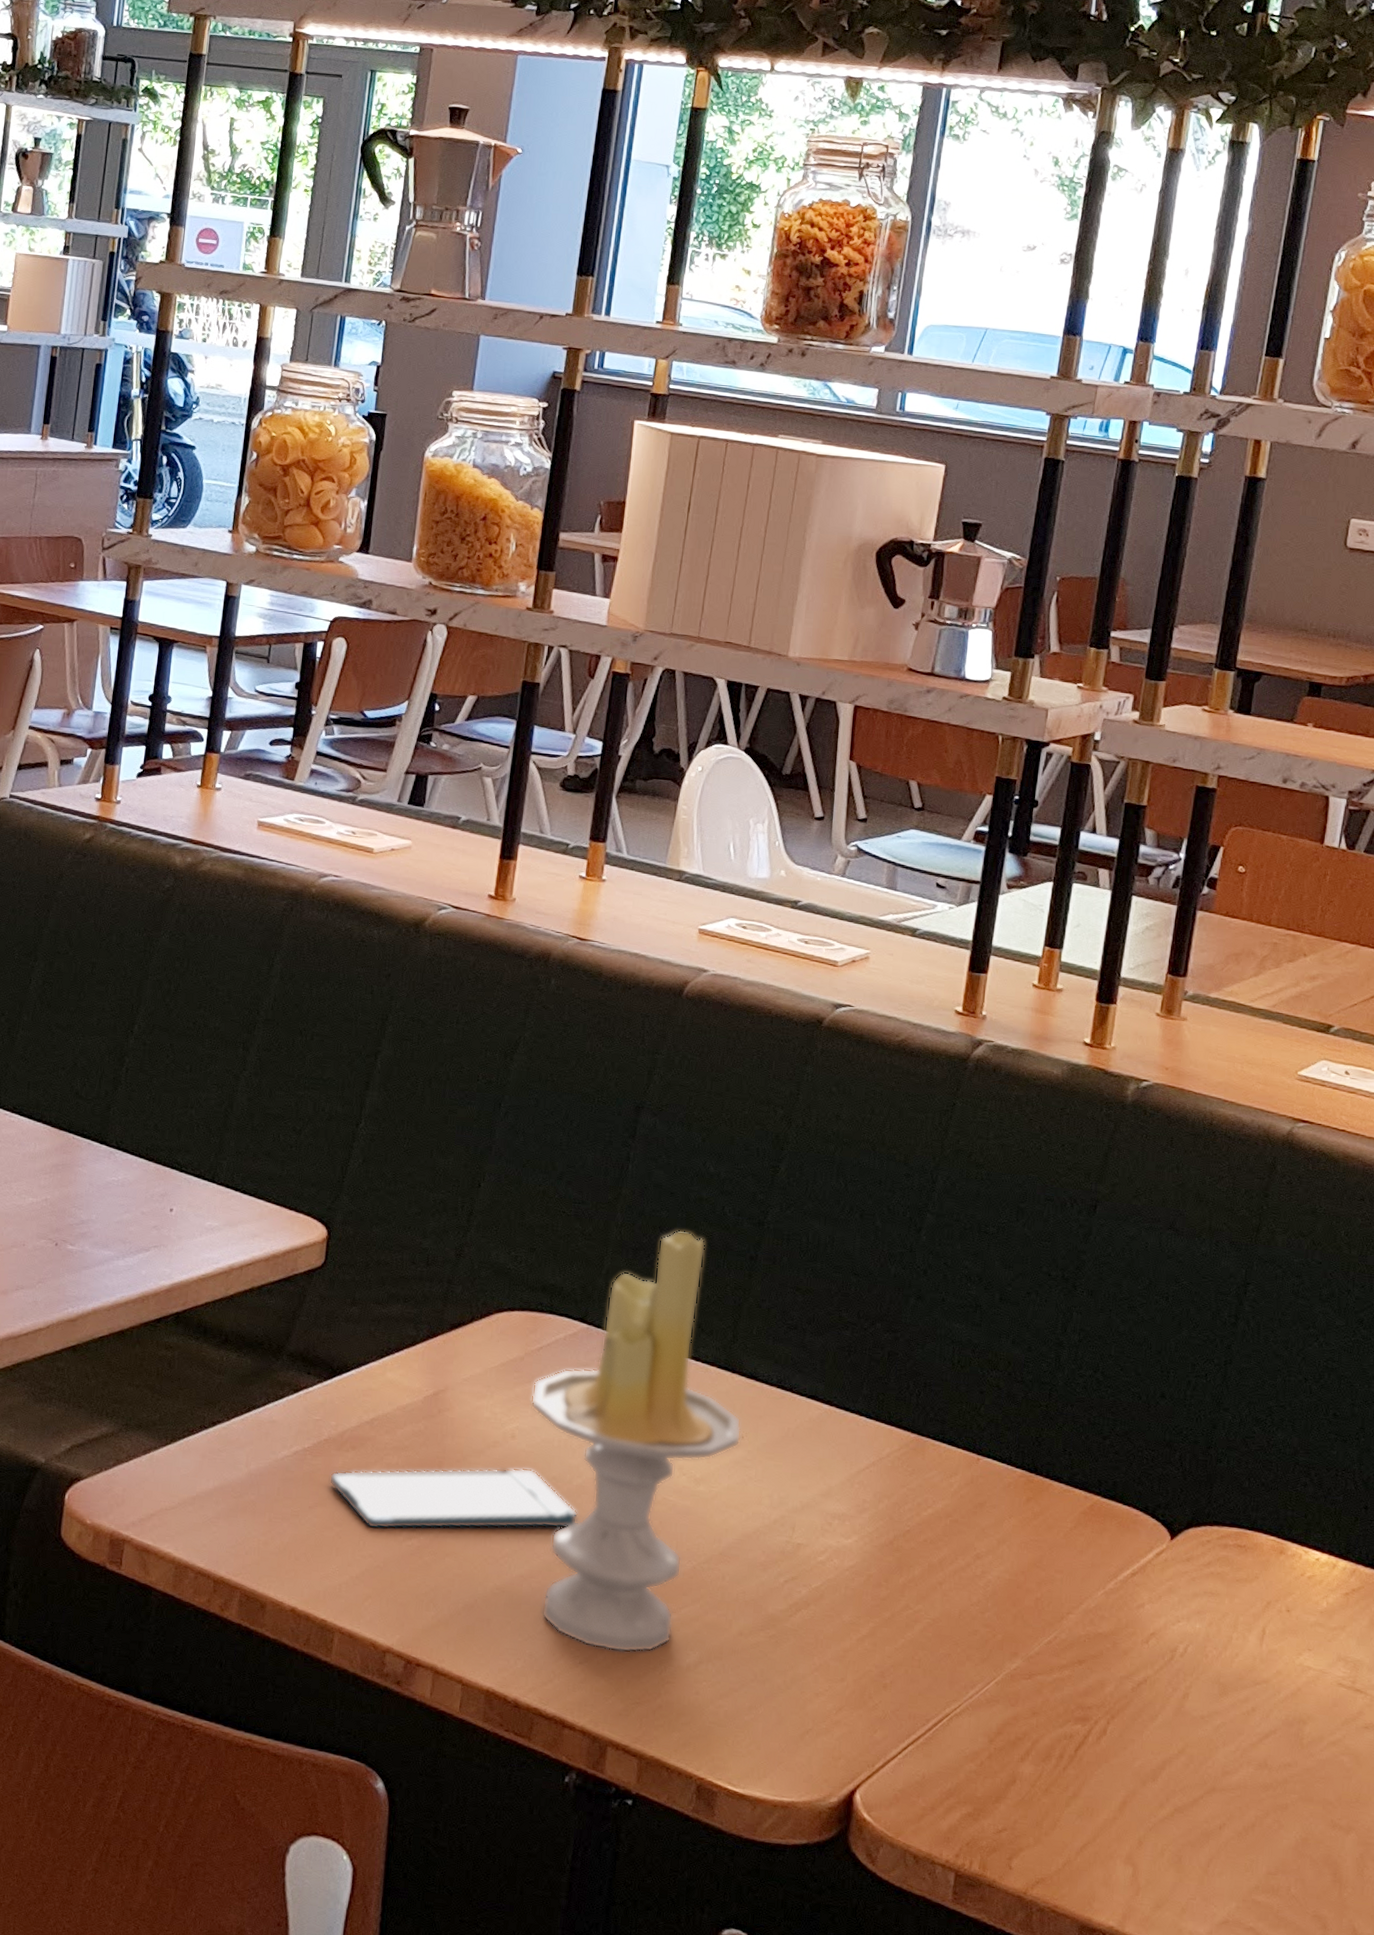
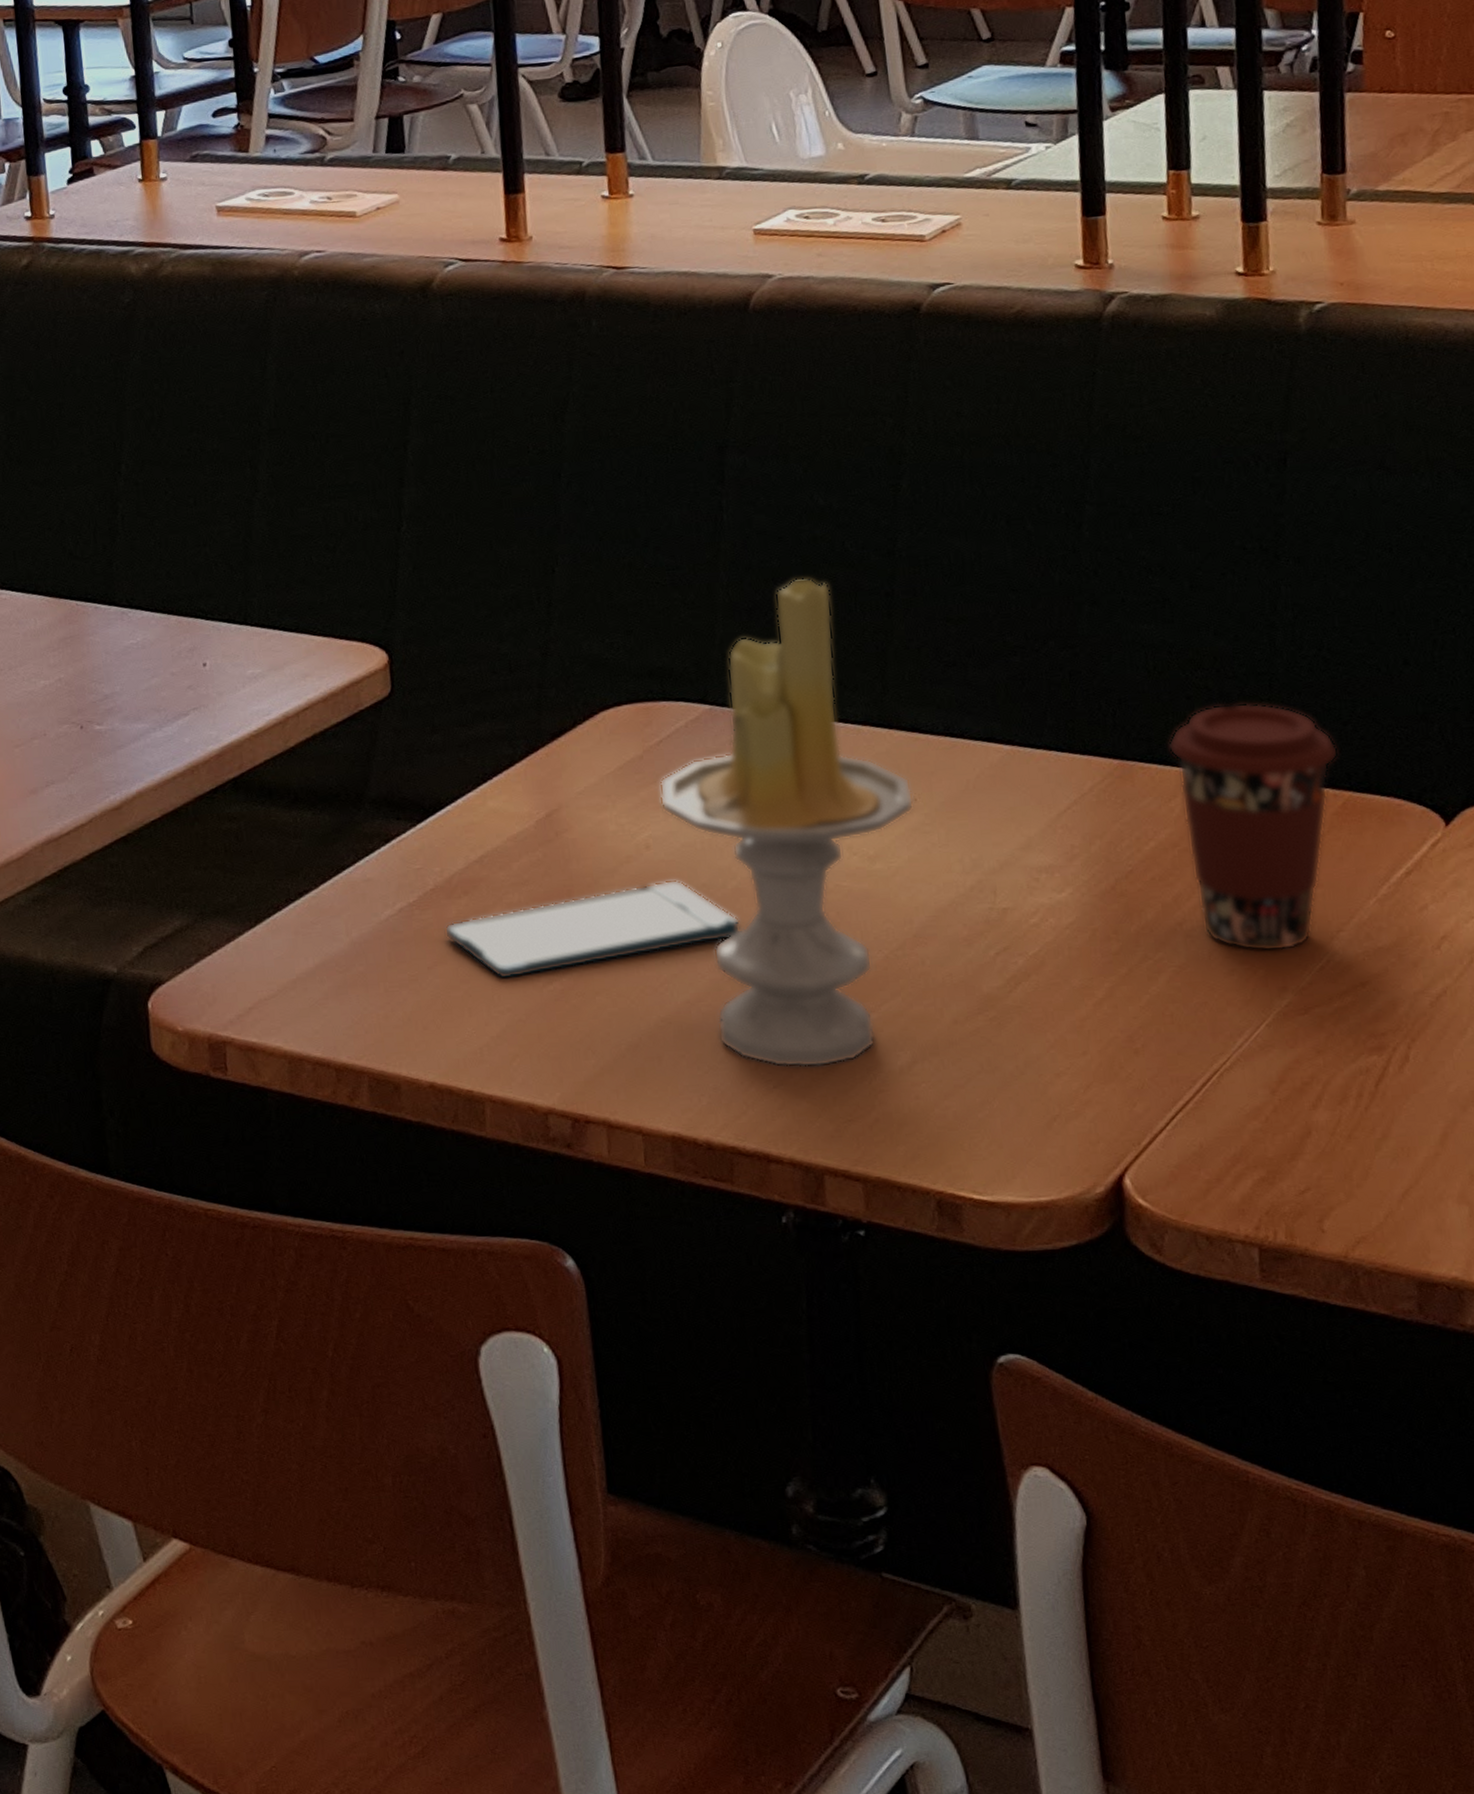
coffee cup: none [958,1402,1095,1622] -> present [1168,702,1339,952]

